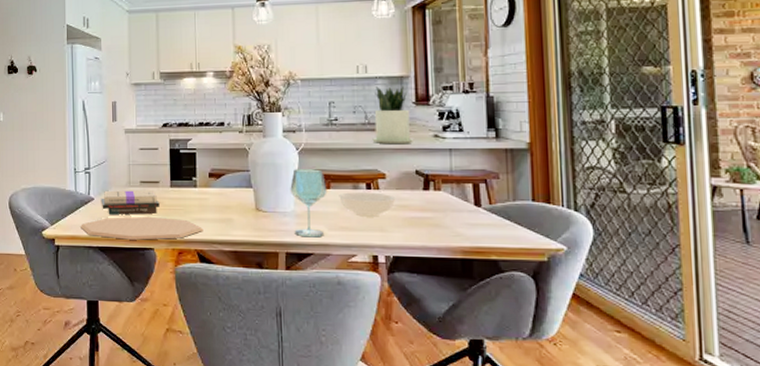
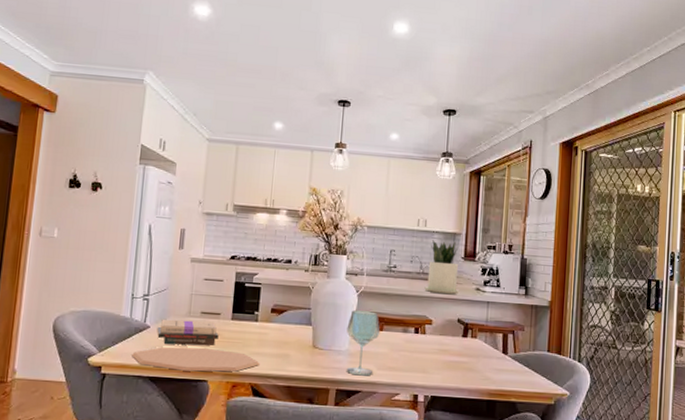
bowl: present [339,192,396,217] -> none [390,335,439,359]

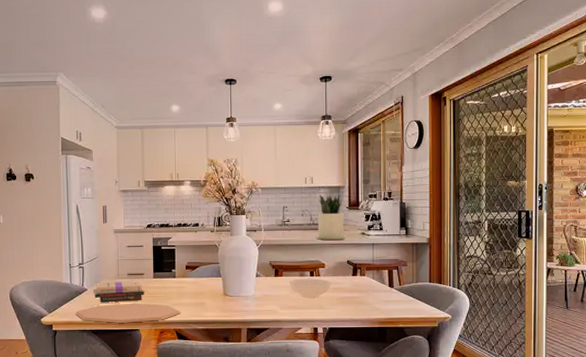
wine glass: present [346,310,381,376] -> none [251,261,280,316]
bowl: none [390,335,439,359] -> present [289,278,332,298]

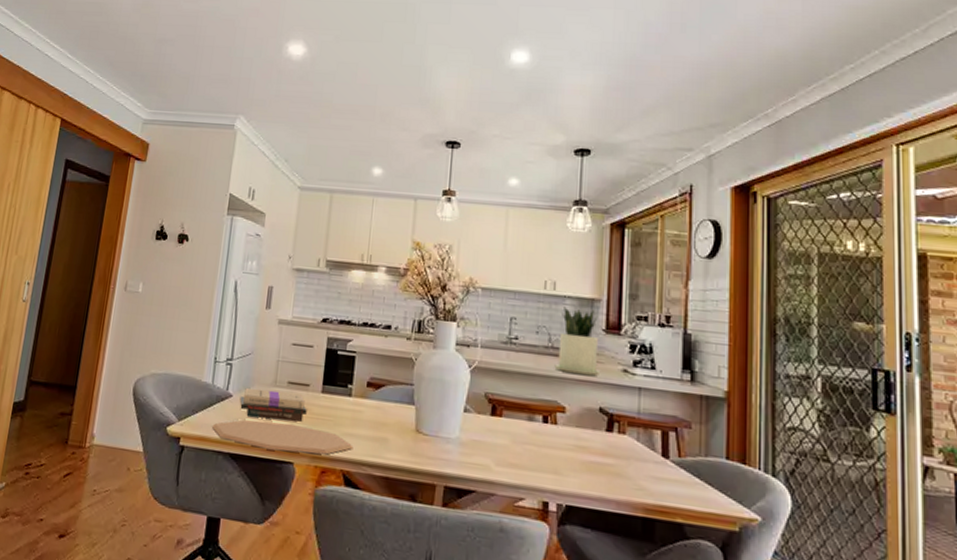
bowl: present [289,278,332,298] -> none [511,423,575,457]

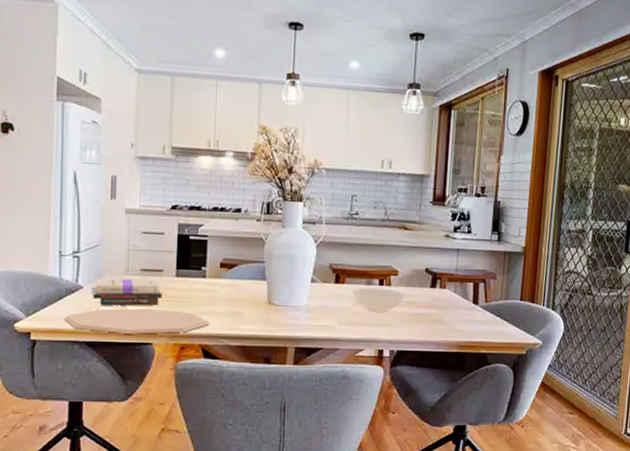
bowl: none [511,423,575,457] -> present [352,287,405,313]
planter: present [554,306,601,377] -> none [389,183,428,243]

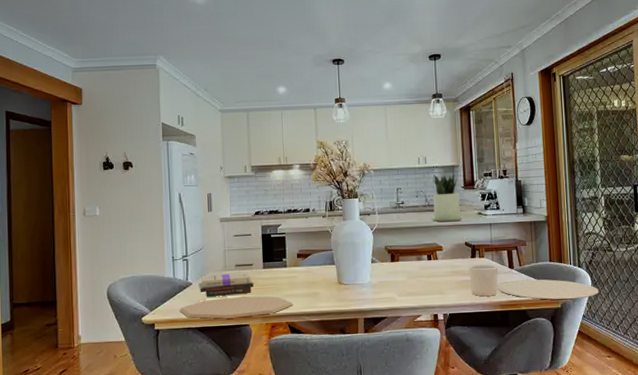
bowl: present [352,287,405,313] -> none [406,262,451,283]
planter: none [389,183,428,243] -> present [431,173,464,222]
mug: none [425,296,460,335] -> present [469,264,498,297]
placemat: none [457,318,571,346] -> present [497,279,599,300]

